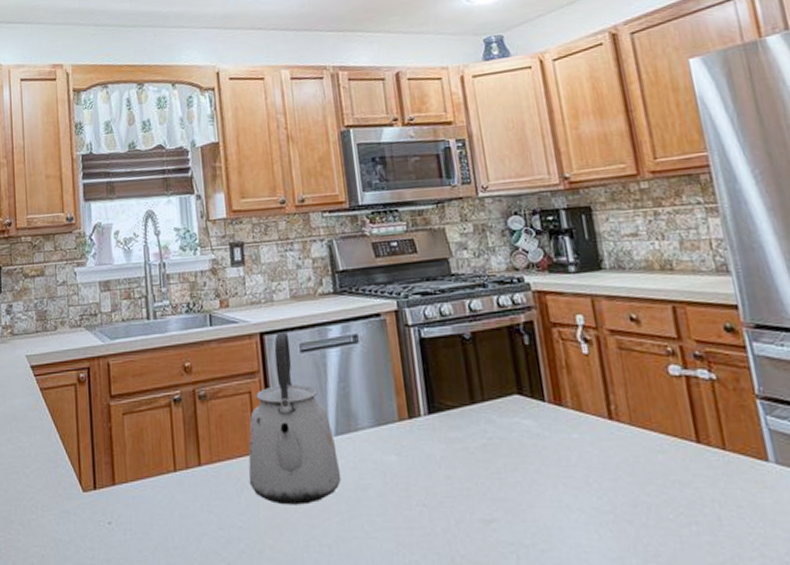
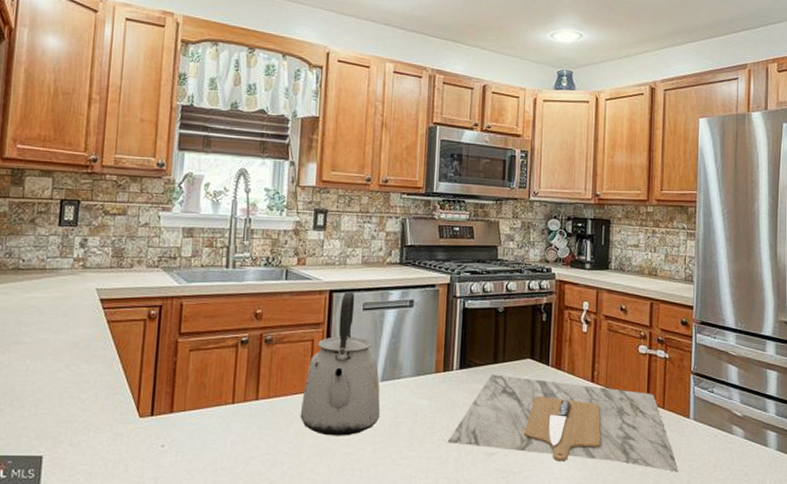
cutting board: none [429,417,769,540] -> present [447,374,679,472]

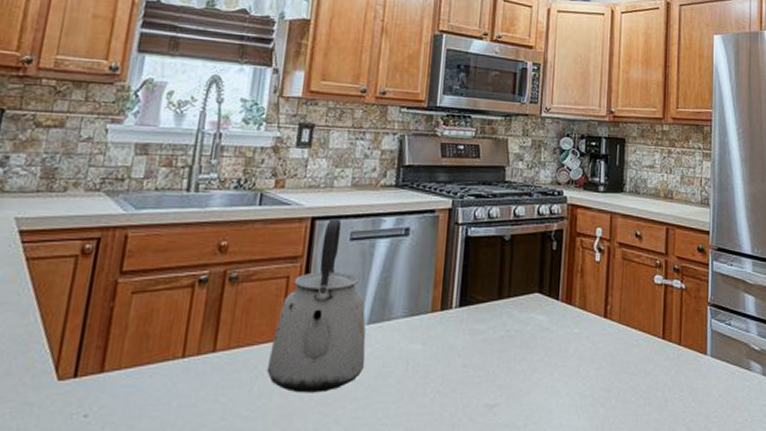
cutting board: present [447,374,679,472] -> none [442,311,696,417]

